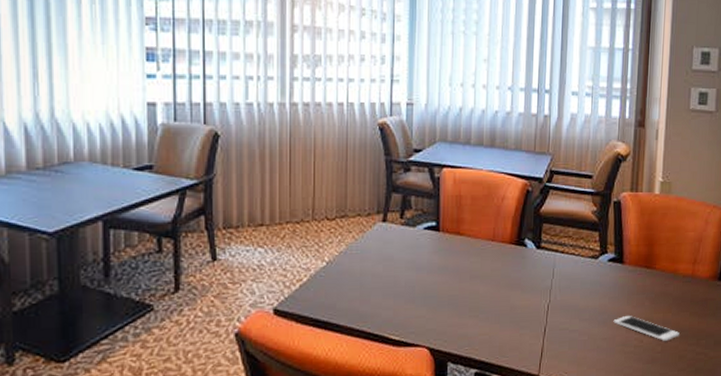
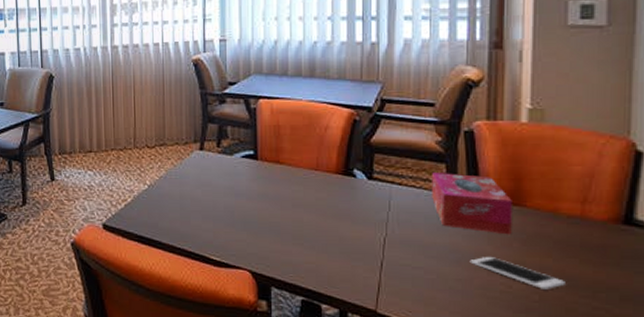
tissue box: none [587,240,646,295] -> present [432,173,512,235]

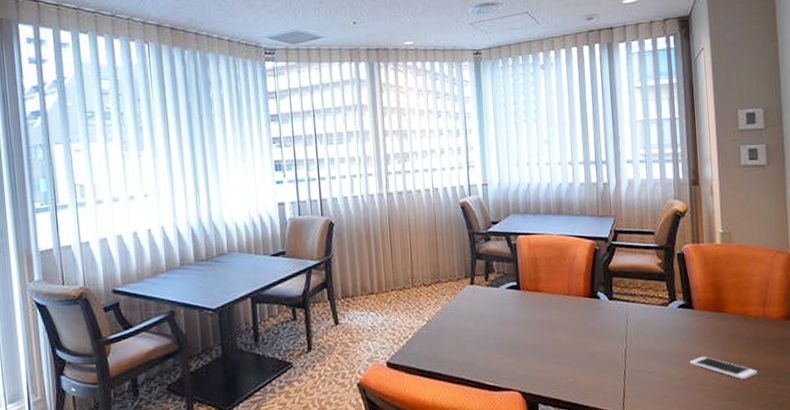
tissue box: present [432,173,512,235] -> none [657,289,717,337]

